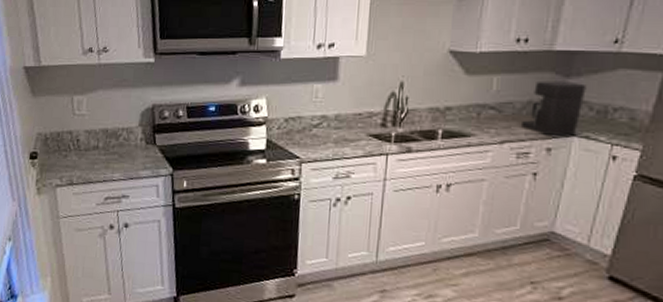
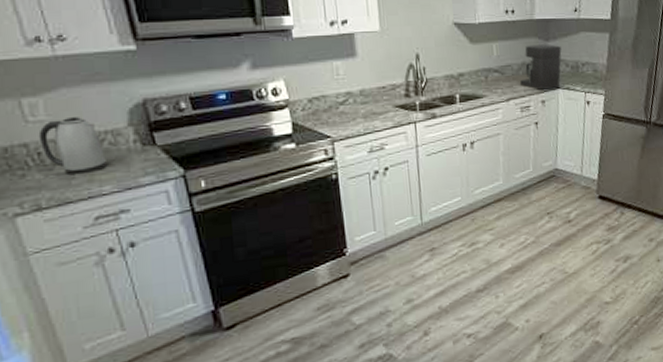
kettle: none [79,114,120,162] -> present [38,117,108,176]

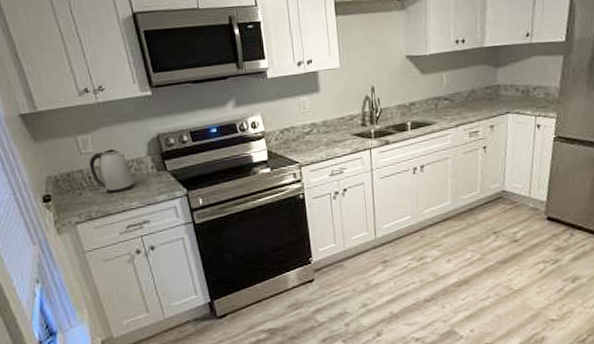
coffee maker: present [519,44,562,90] -> none [468,70,512,115]

